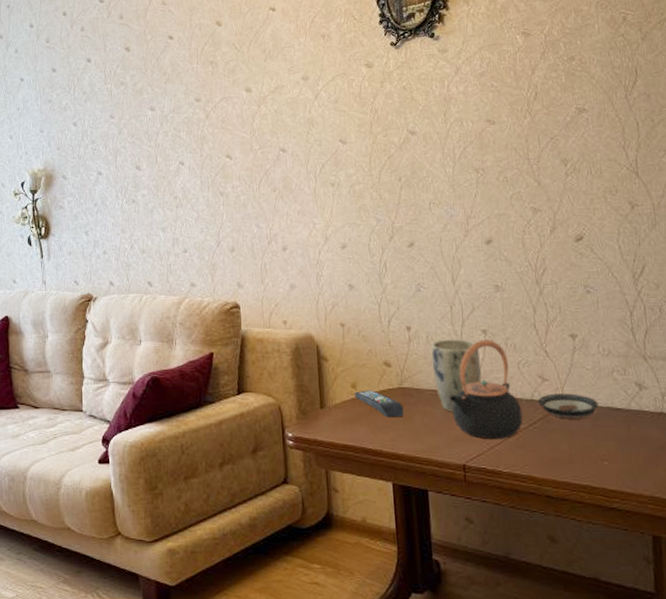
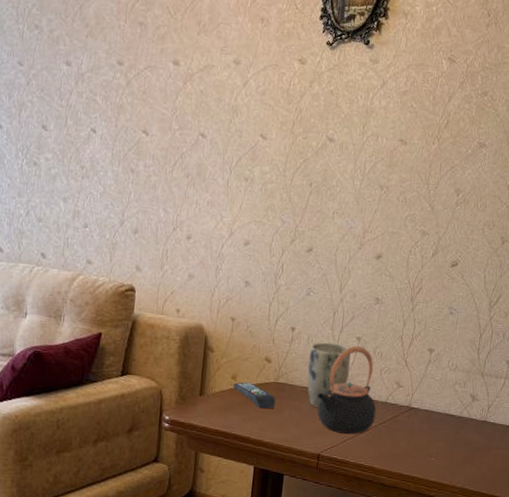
saucer: present [538,393,599,419] -> none [391,398,439,422]

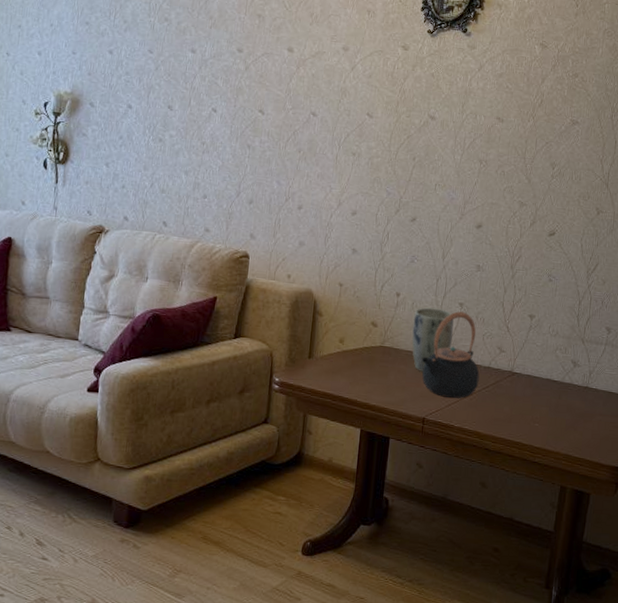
remote control: present [233,382,276,409] -> none [341,345,382,372]

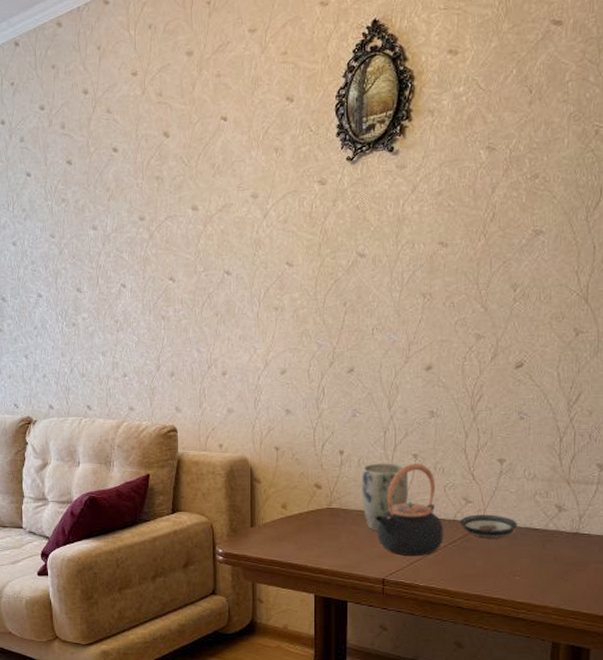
saucer: none [493,363,541,387] -> present [460,515,518,539]

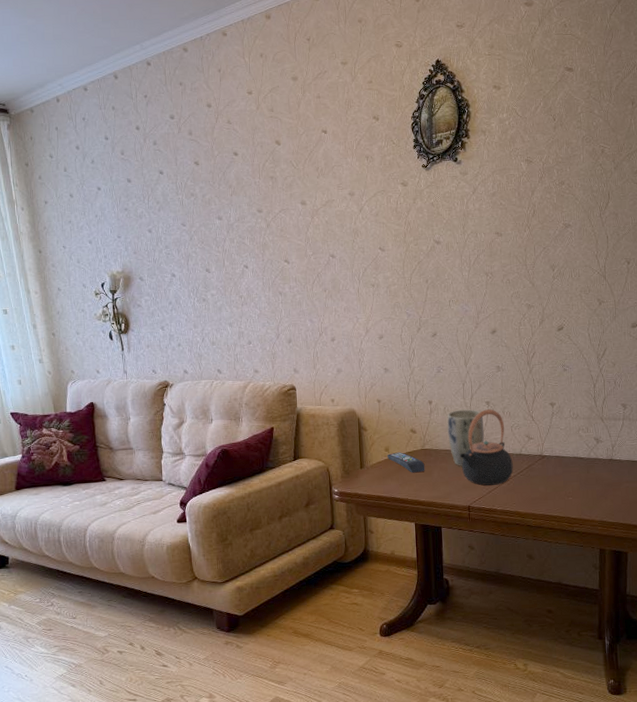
remote control: none [284,510,331,536] -> present [387,452,425,473]
saucer: present [460,515,518,539] -> none [525,448,568,468]

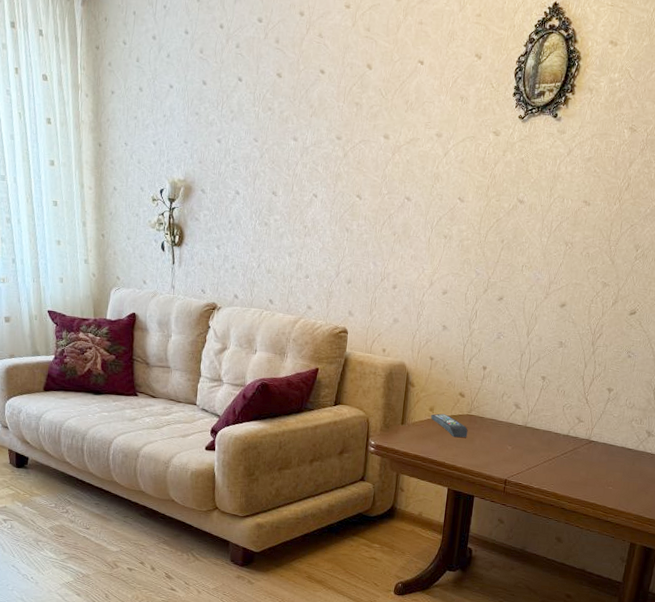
plant pot: present [447,409,484,466] -> none [496,380,536,438]
teapot: present [459,409,513,486] -> none [505,384,559,463]

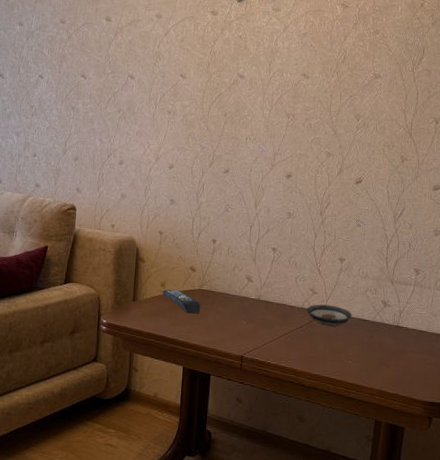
saucer: none [572,432,616,454] -> present [307,304,352,327]

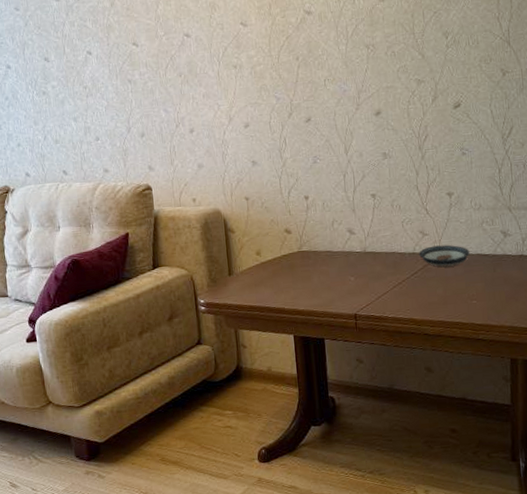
remote control: present [163,289,201,314] -> none [259,255,303,279]

